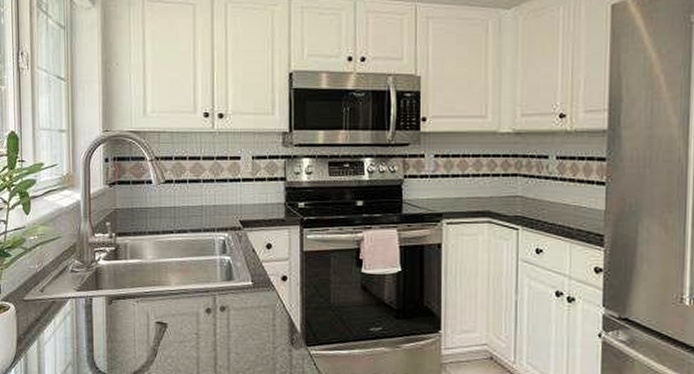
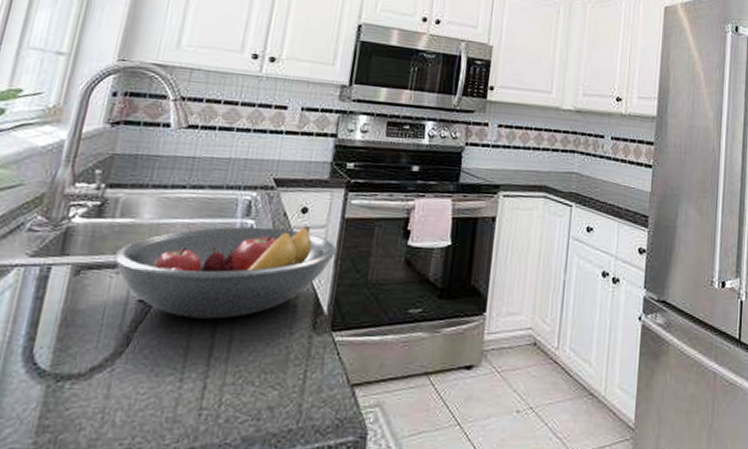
fruit bowl: none [133,259,301,337] -> present [114,225,337,319]

